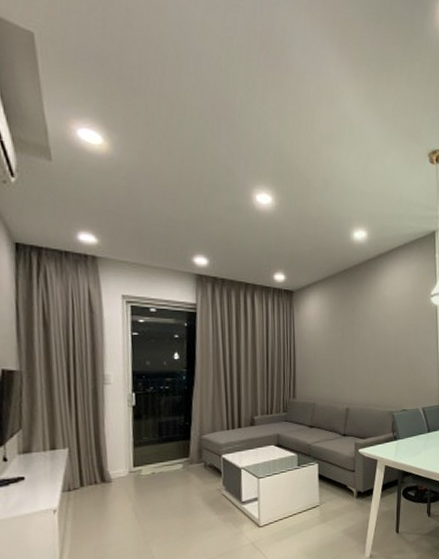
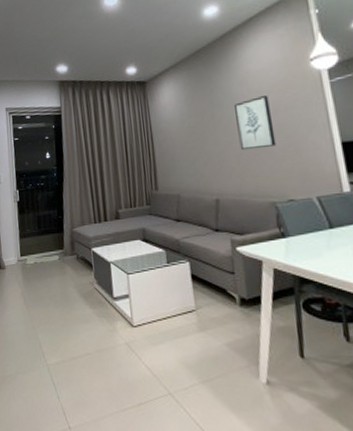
wall art: none [371,321,399,366] -> present [234,96,276,151]

